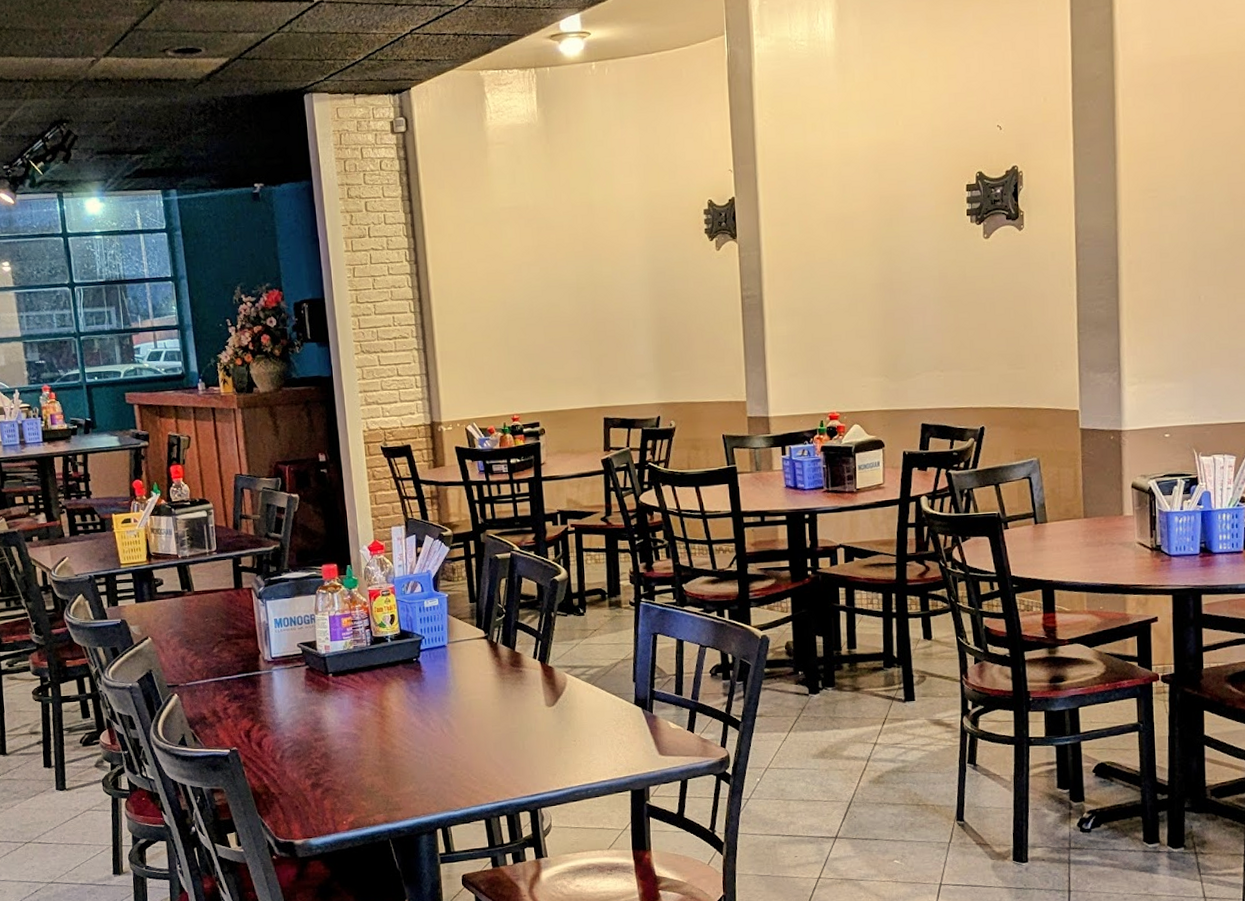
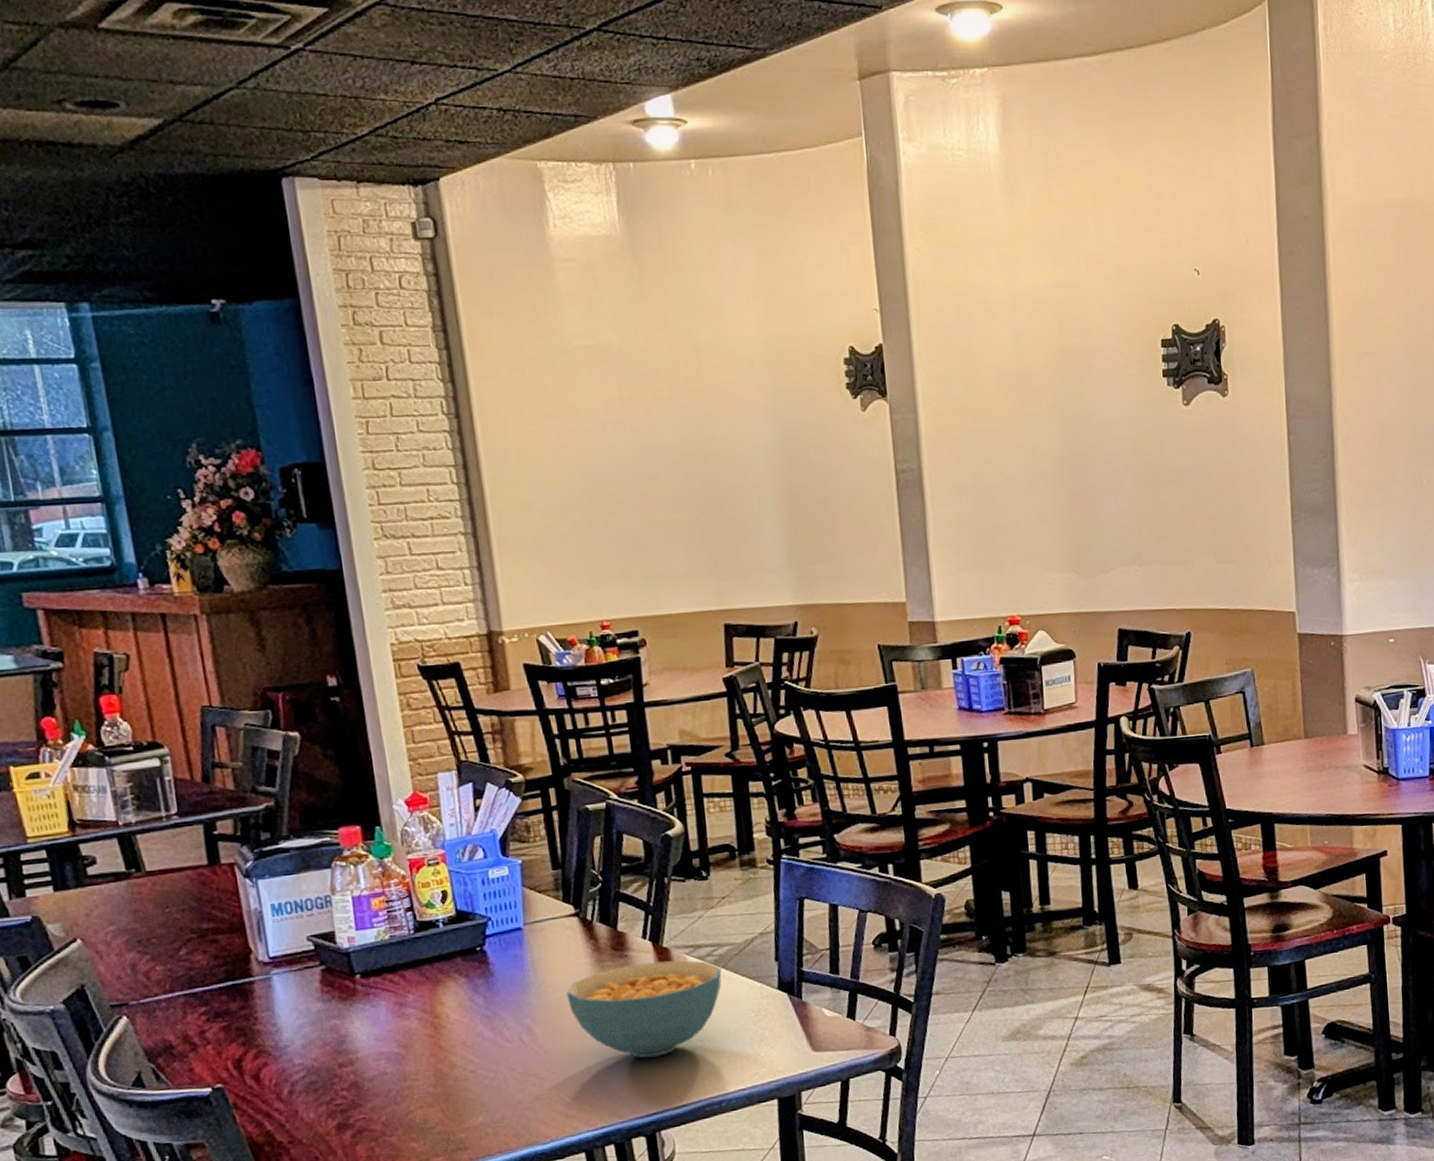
cereal bowl: none [476,676,592,751] -> present [566,960,722,1059]

